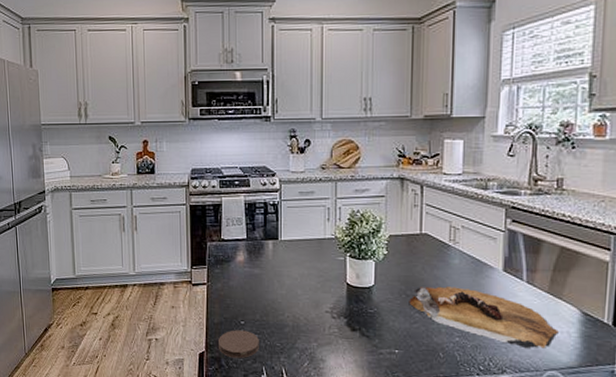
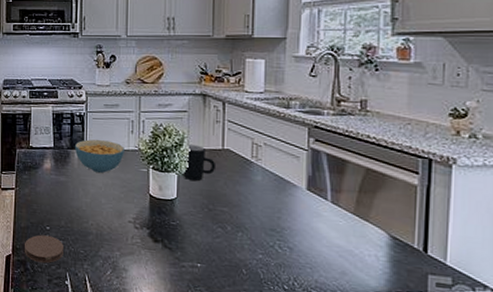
cereal bowl: none [268,229,320,263] -> present [74,139,124,173]
mug: none [380,231,414,268] -> present [183,145,217,182]
cutting board: present [409,286,559,349] -> none [211,202,366,271]

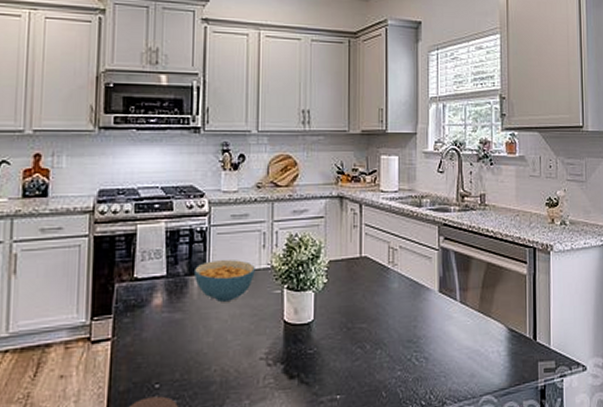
mug: present [183,145,217,182] -> none [320,255,355,298]

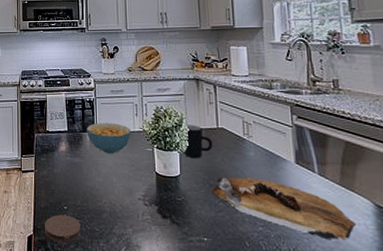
mug: none [320,255,355,298] -> present [184,125,214,159]
cutting board: none [350,314,490,374] -> present [212,177,356,240]

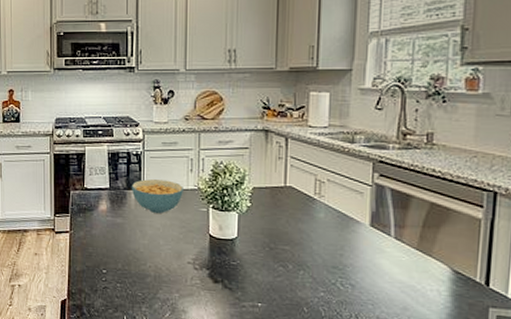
coaster: present [45,214,81,243] -> none [81,278,121,308]
mug: present [184,125,214,159] -> none [244,183,279,220]
cutting board: present [212,177,356,240] -> none [272,240,428,306]

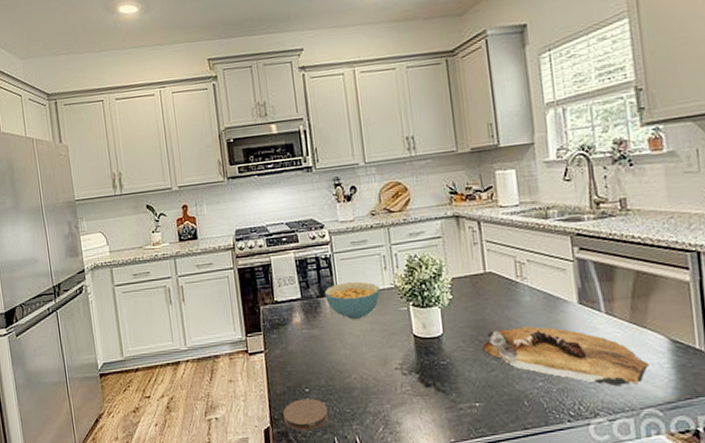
coaster: none [81,278,121,308] -> present [283,398,328,431]
cutting board: none [272,240,428,306] -> present [482,326,649,386]

